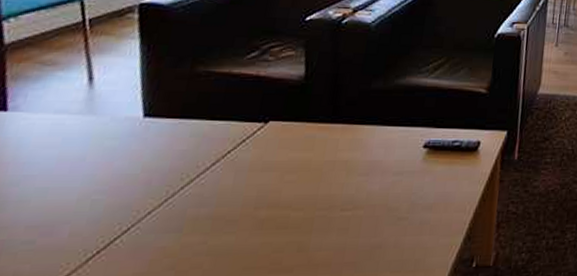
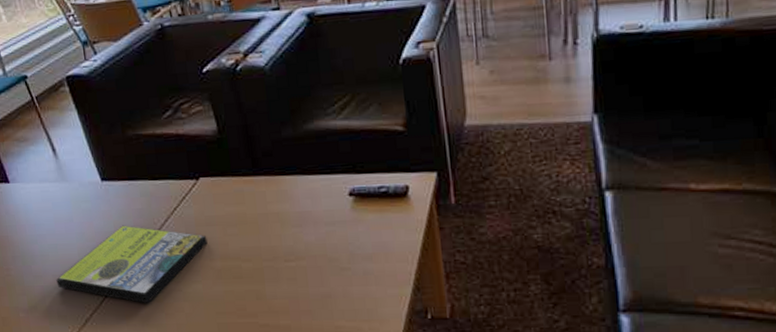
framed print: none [28,167,258,261] -> present [56,225,208,304]

